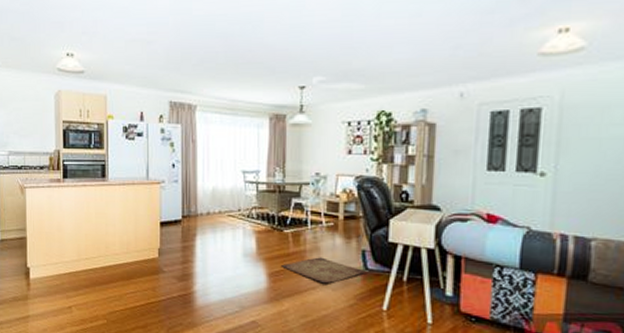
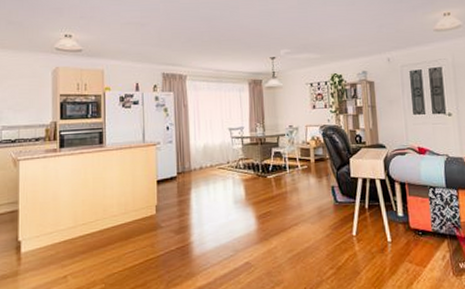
rug: present [280,257,366,284] -> none [267,196,336,219]

